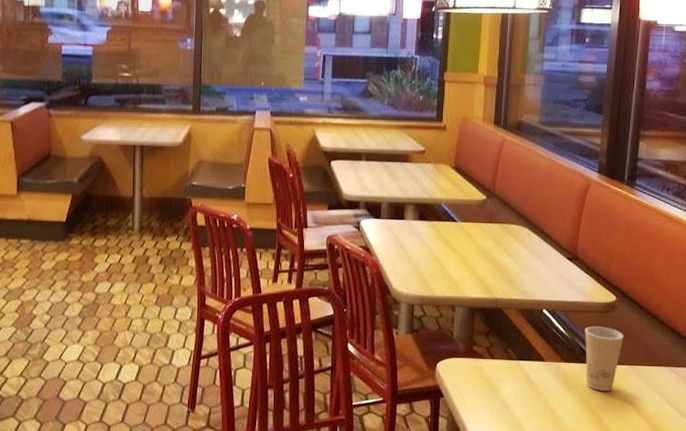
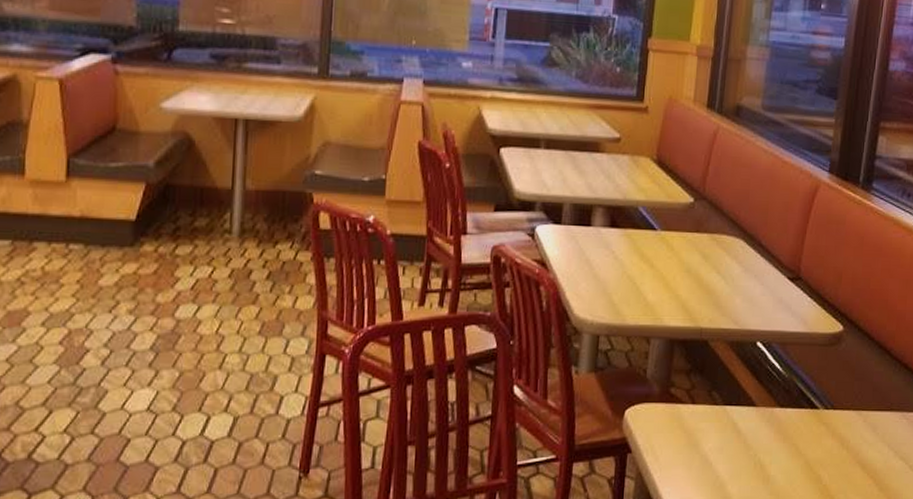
paper cup: present [584,326,624,391] -> none [803,363,850,442]

